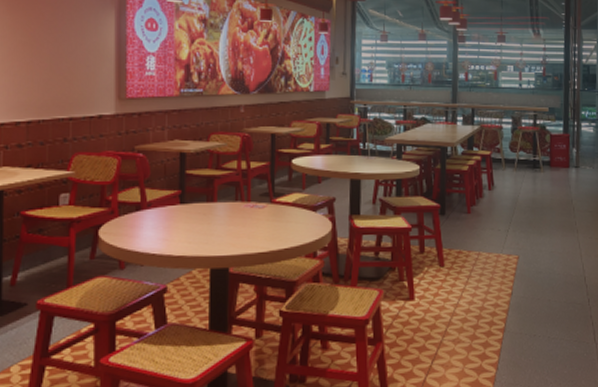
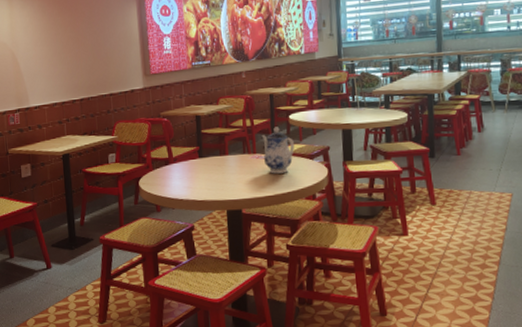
teapot: none [258,172,296,227] -> present [261,126,294,174]

